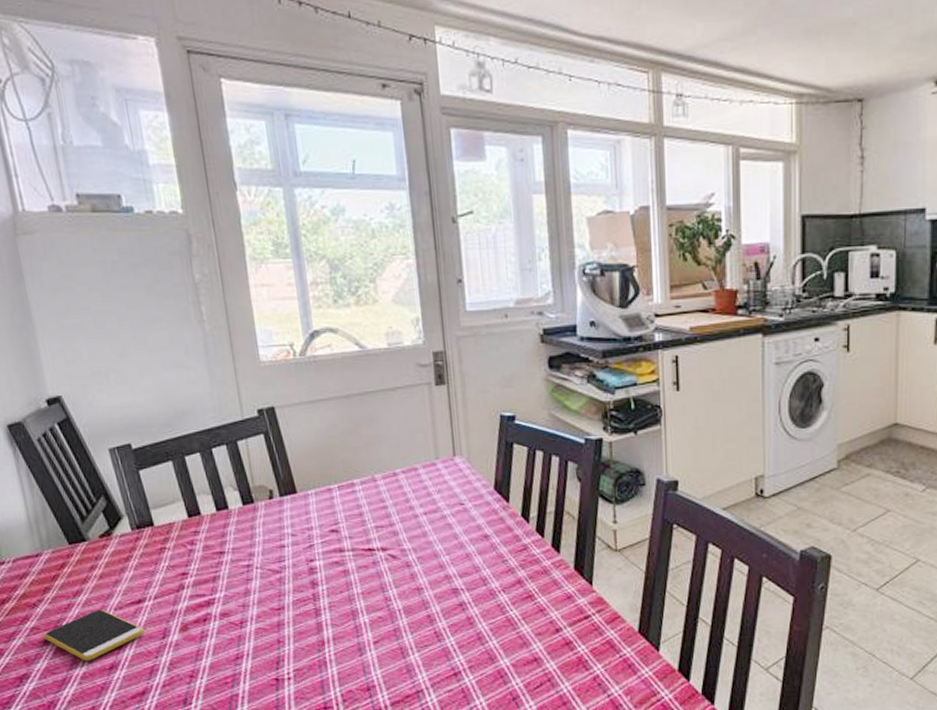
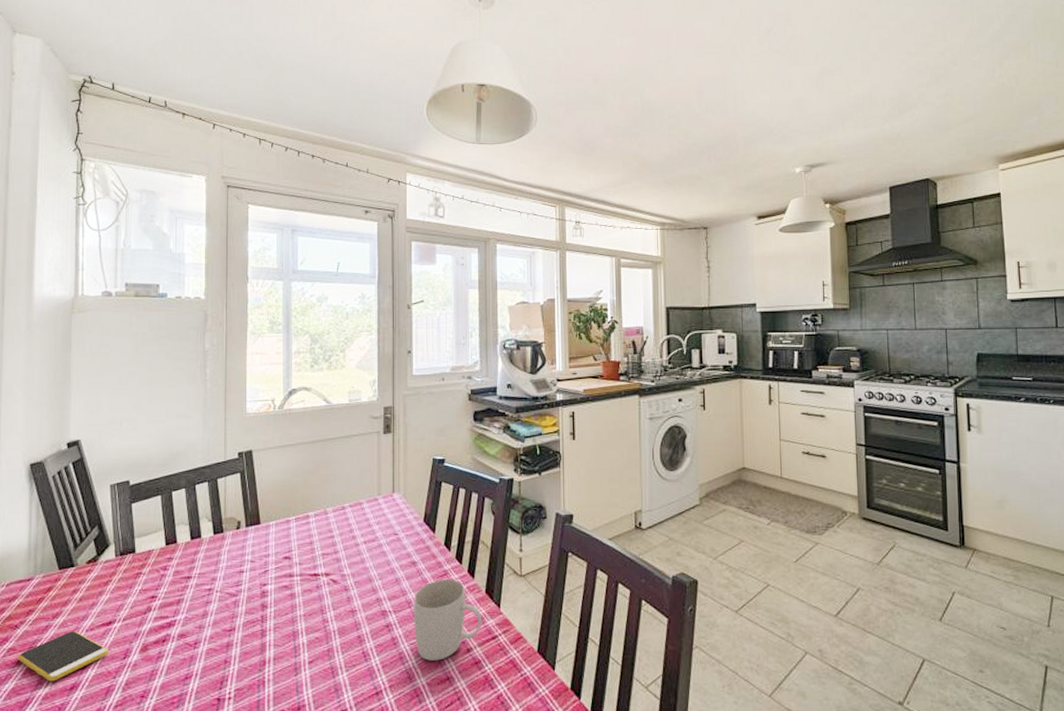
mug: none [488,555,572,641] -> present [413,579,482,661]

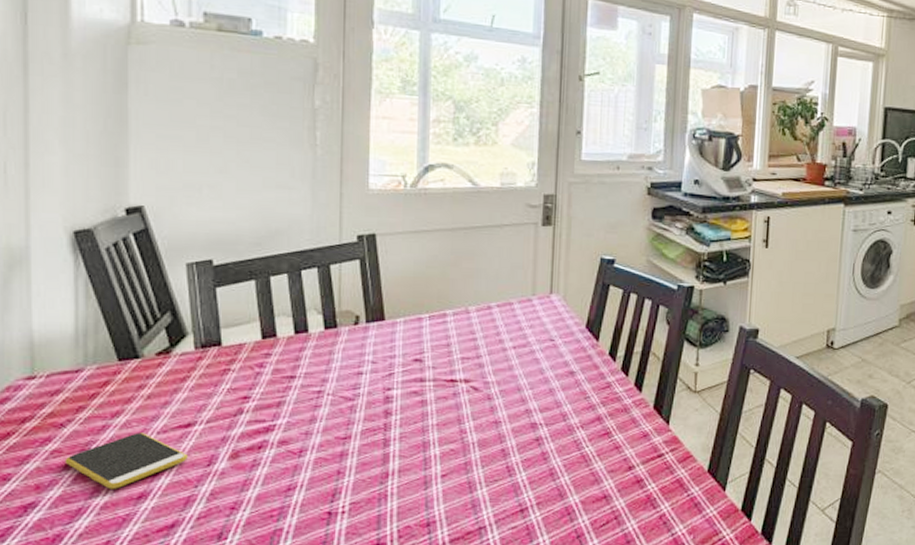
mug: present [413,579,482,661] -> none [568,392,648,478]

